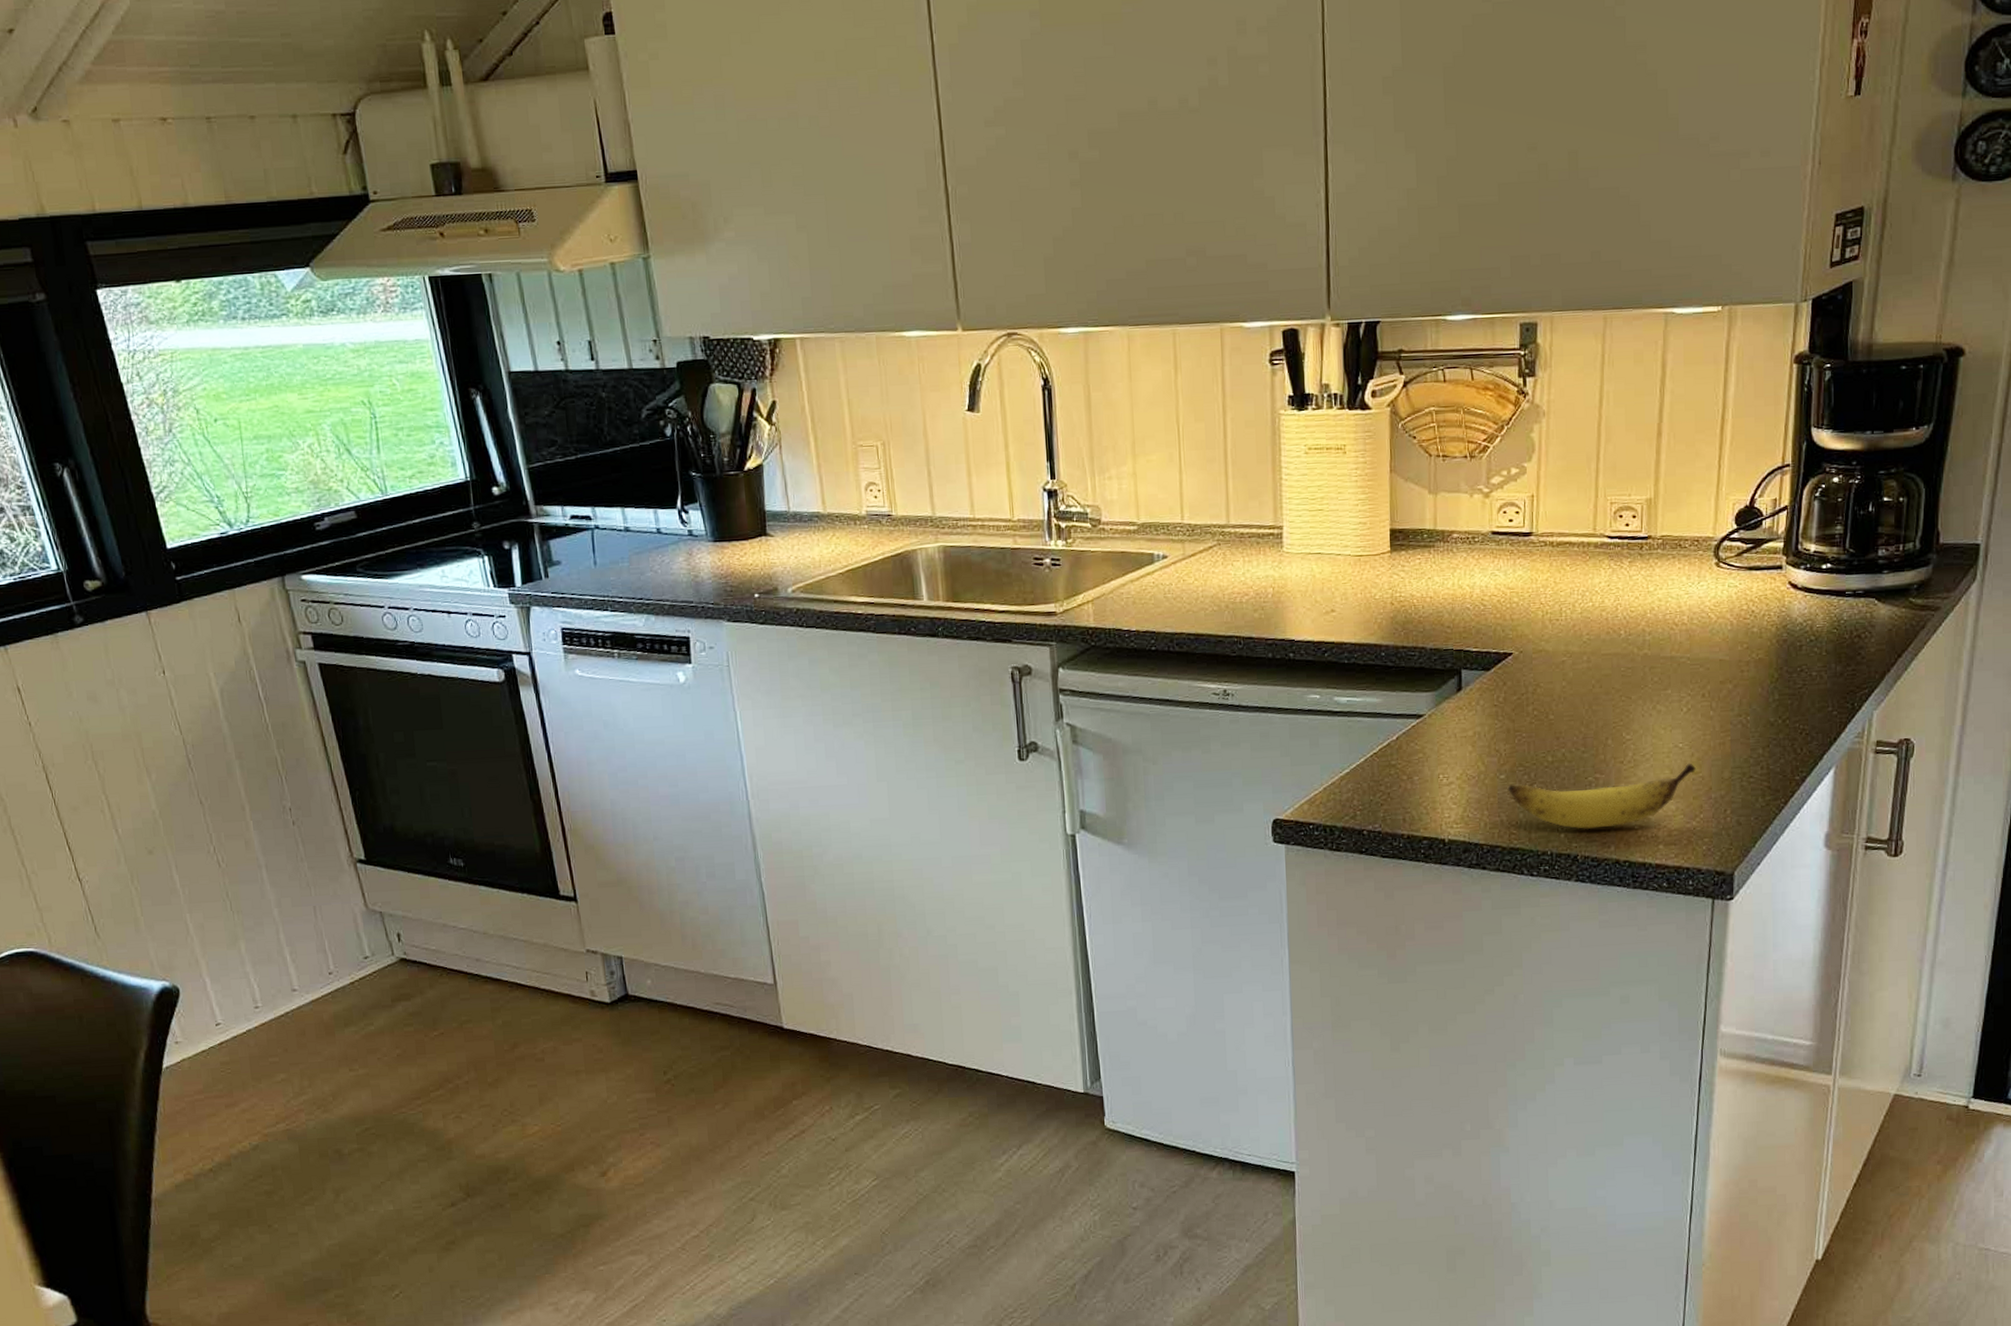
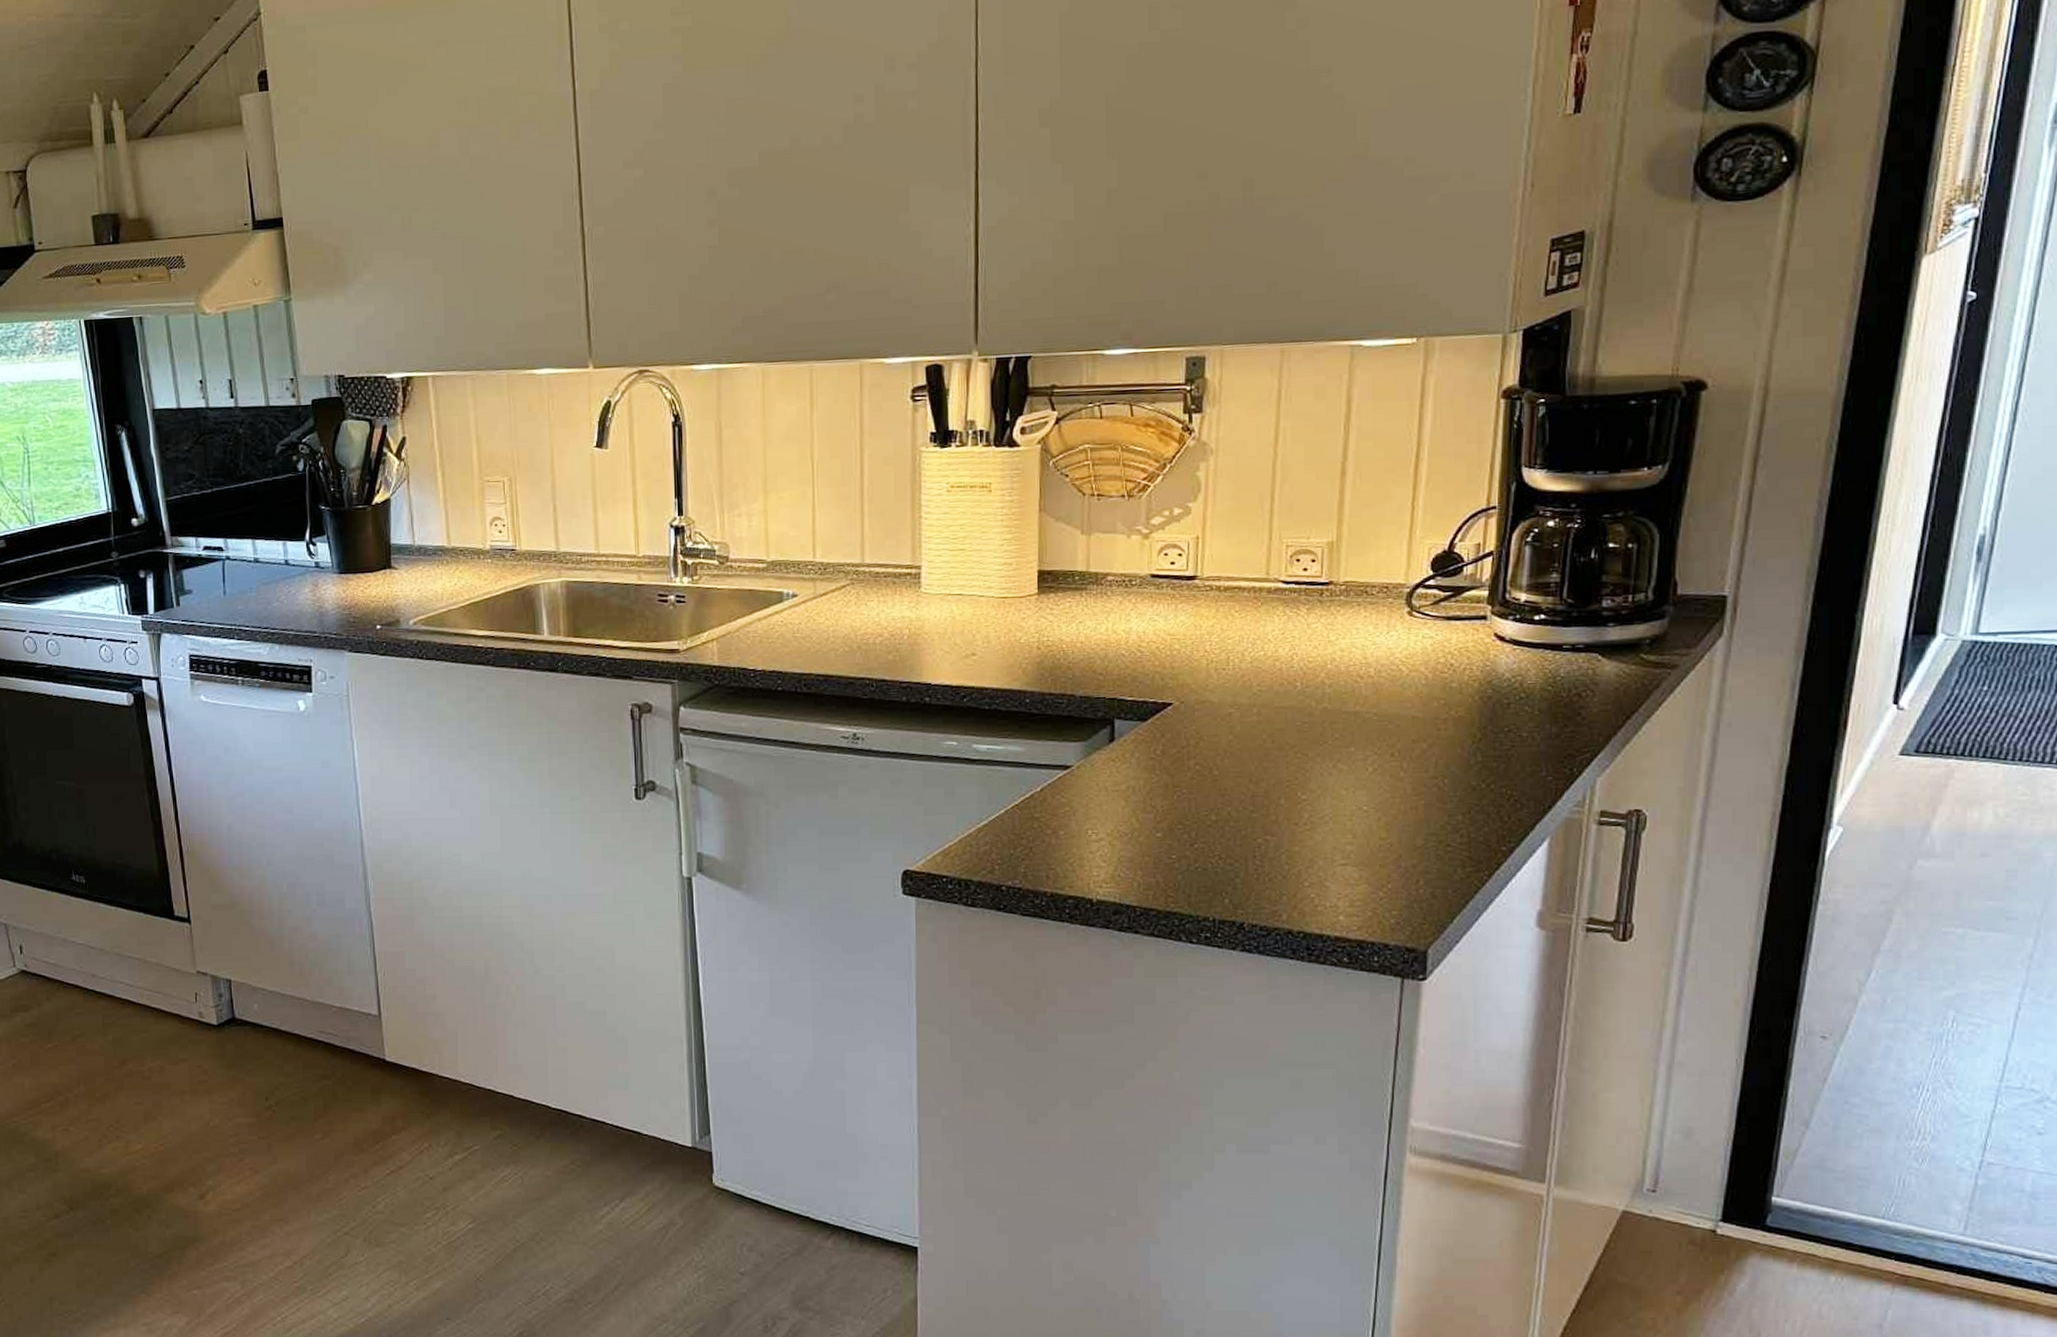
banana: present [1507,763,1697,829] -> none [1164,827,1384,895]

